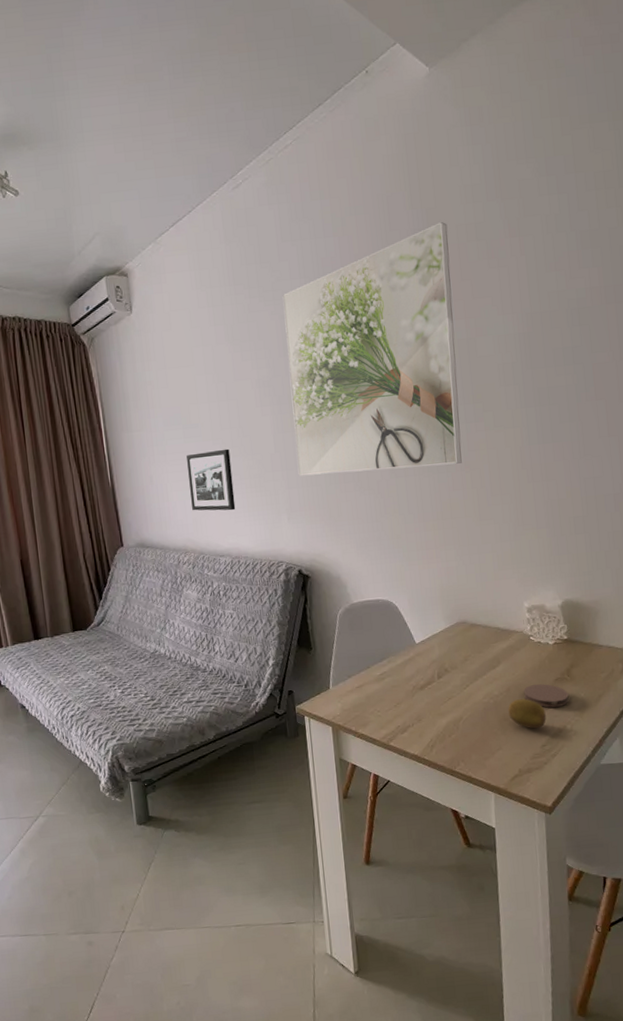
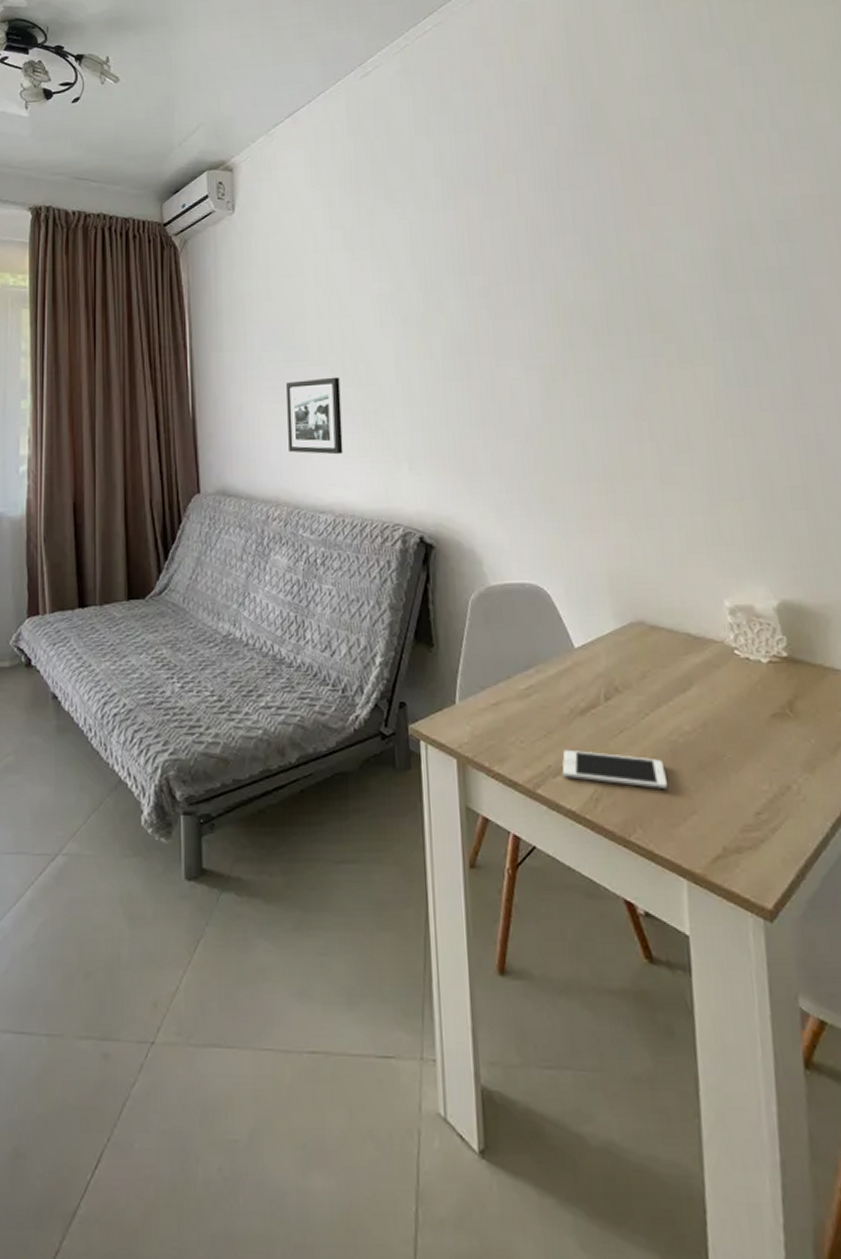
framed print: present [282,221,462,476] -> none [413,116,637,415]
cell phone: none [407,714,482,736] -> present [562,749,669,790]
fruit: present [508,698,546,729] -> none [705,740,761,787]
coaster: present [524,684,569,708] -> none [727,720,794,756]

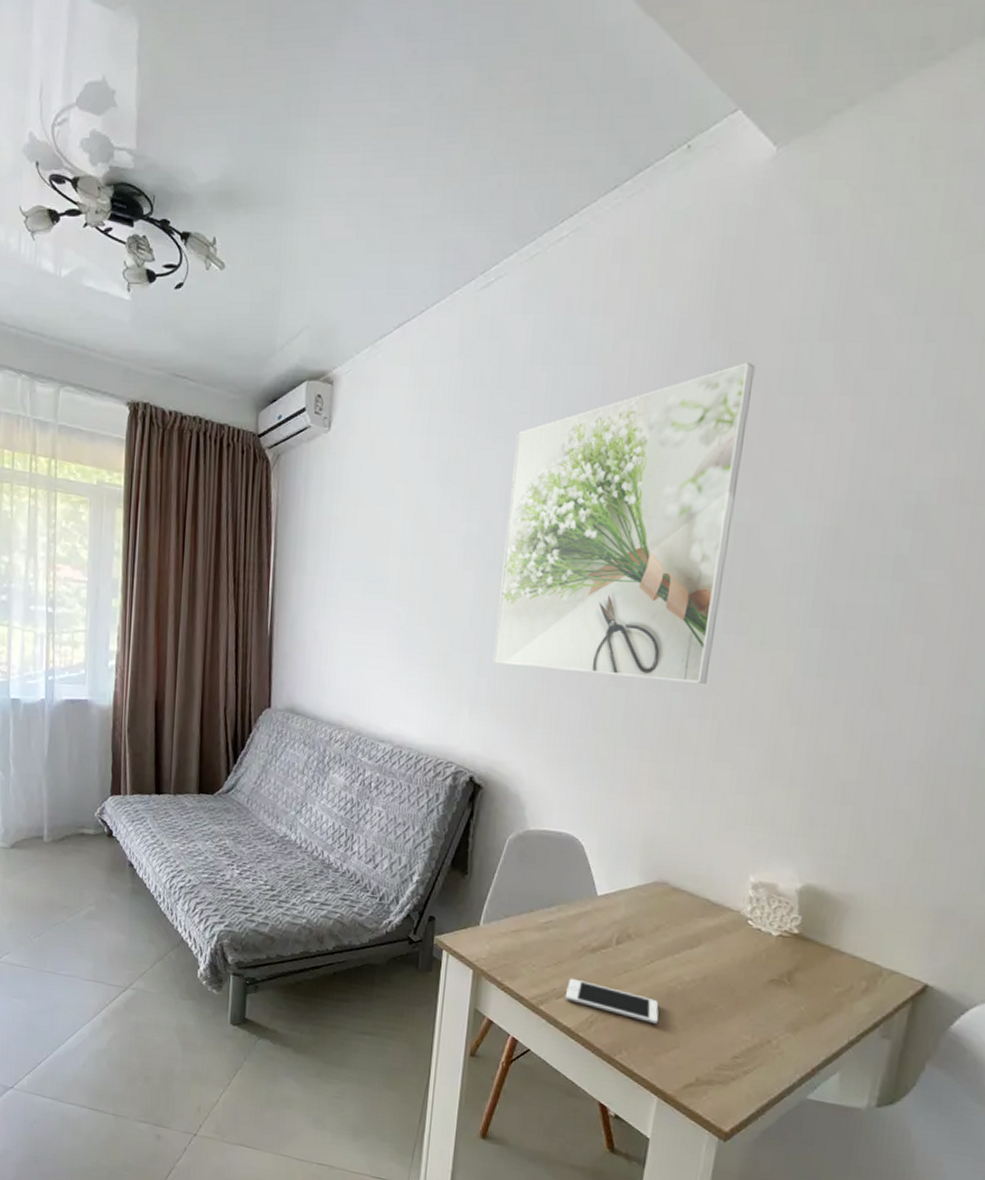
picture frame: present [286,377,343,455] -> none [357,613,415,690]
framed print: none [413,116,637,415] -> present [492,361,756,684]

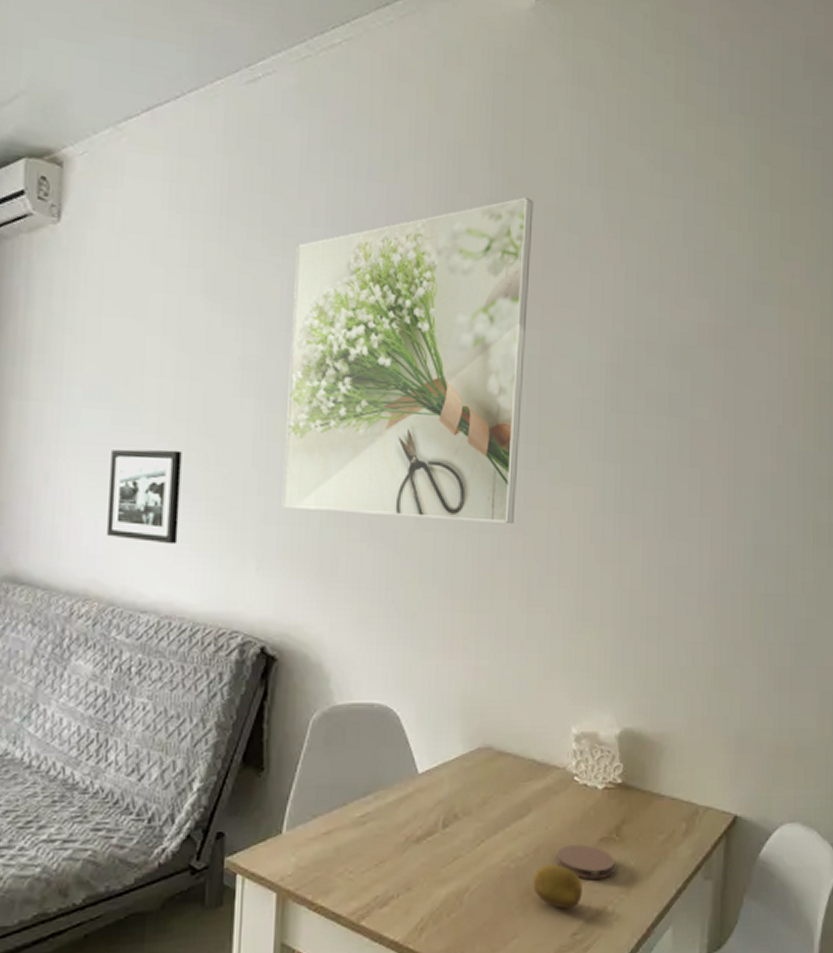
picture frame: none [357,613,415,690] -> present [107,449,182,545]
cell phone: present [564,978,659,1025] -> none [389,878,494,916]
fruit: none [698,992,748,1035] -> present [533,864,583,909]
coaster: none [723,979,784,1016] -> present [557,845,615,879]

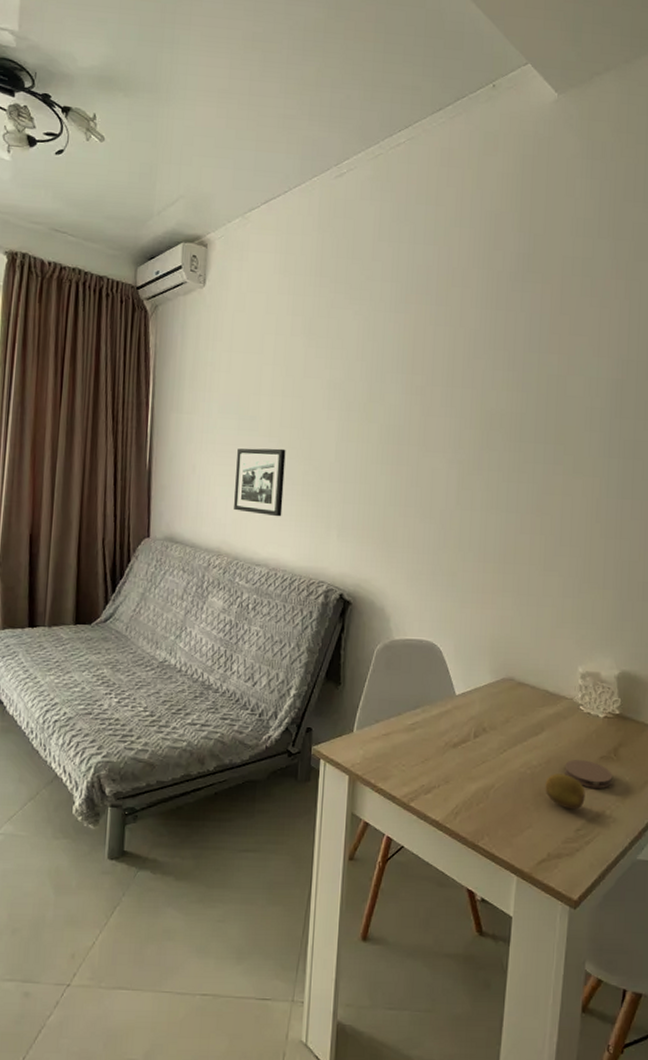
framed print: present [282,196,534,523] -> none [356,250,554,506]

